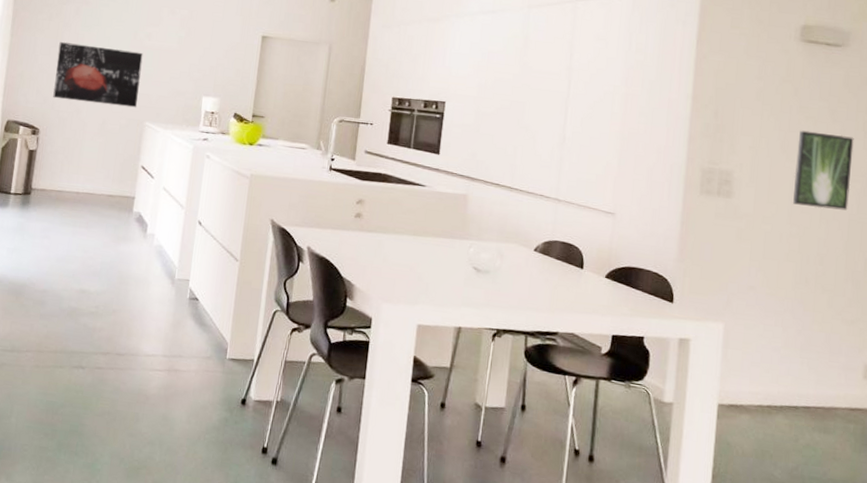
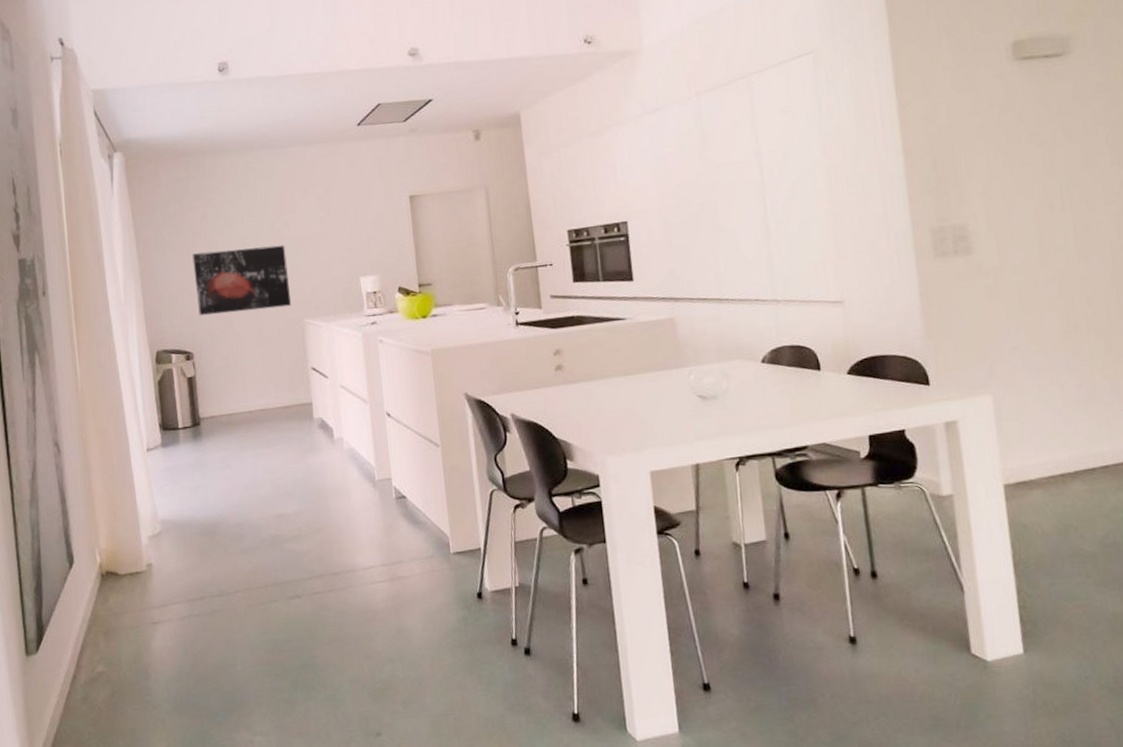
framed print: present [793,130,854,211] -> none [1034,155,1107,245]

